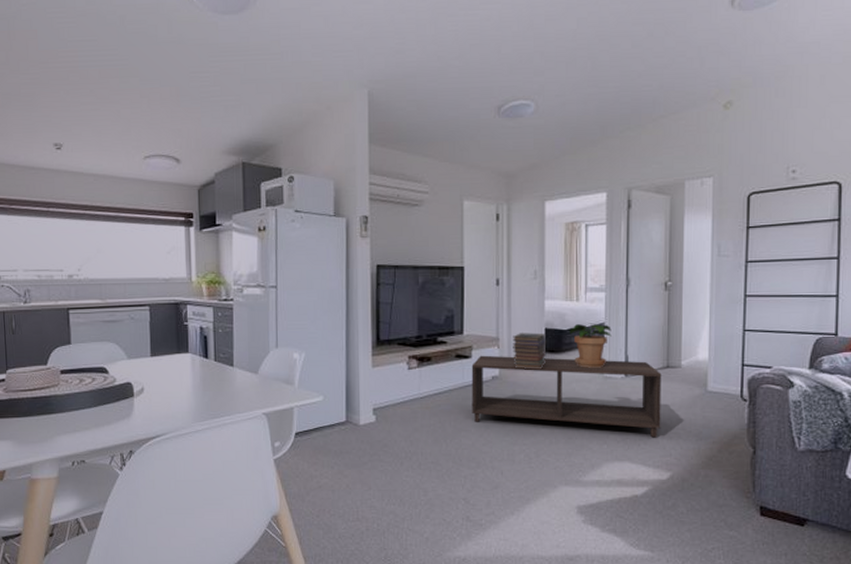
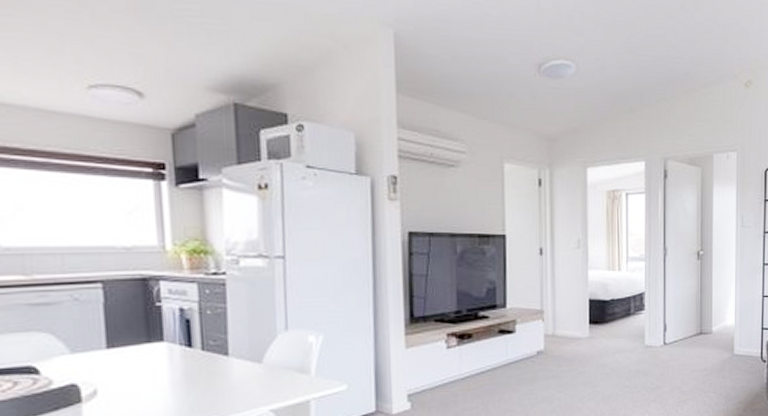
coffee table: present [471,355,662,438] -> none [515,329,696,403]
book stack: present [513,333,547,370] -> none [557,304,591,342]
potted plant: present [569,323,611,368] -> none [612,293,651,338]

